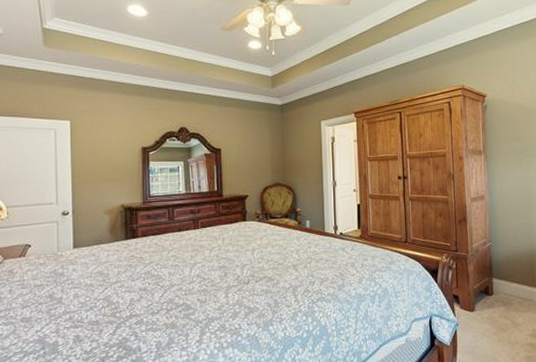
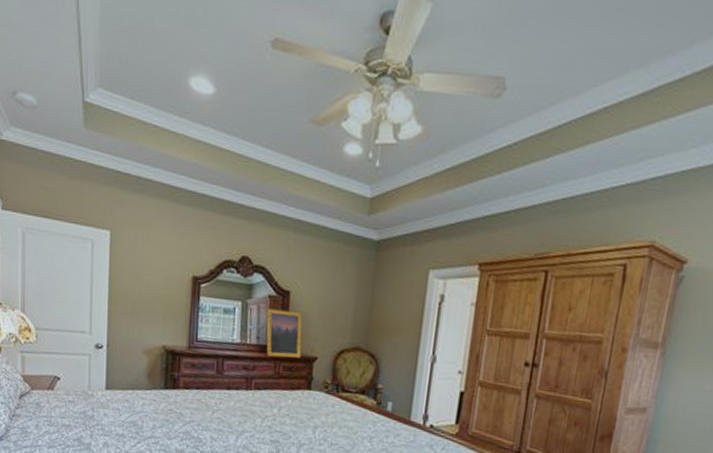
picture frame: none [204,163,235,201] -> present [265,308,302,359]

